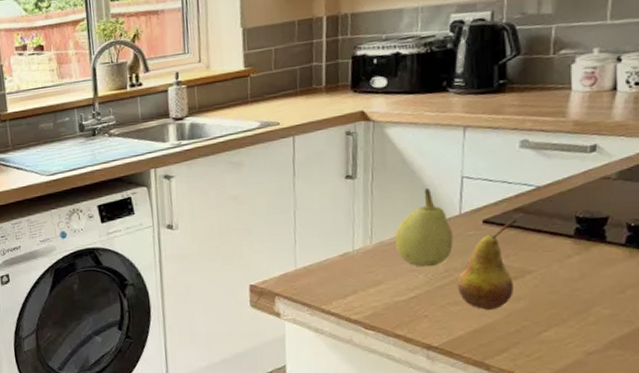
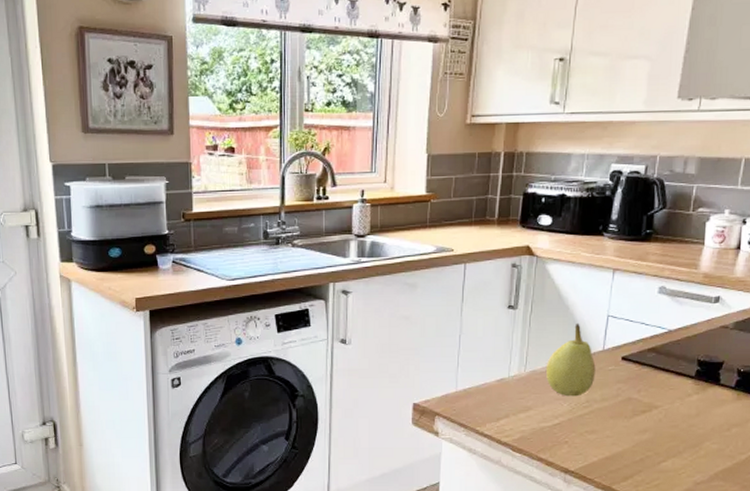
fruit: present [457,219,517,311] -> none [595,358,650,440]

